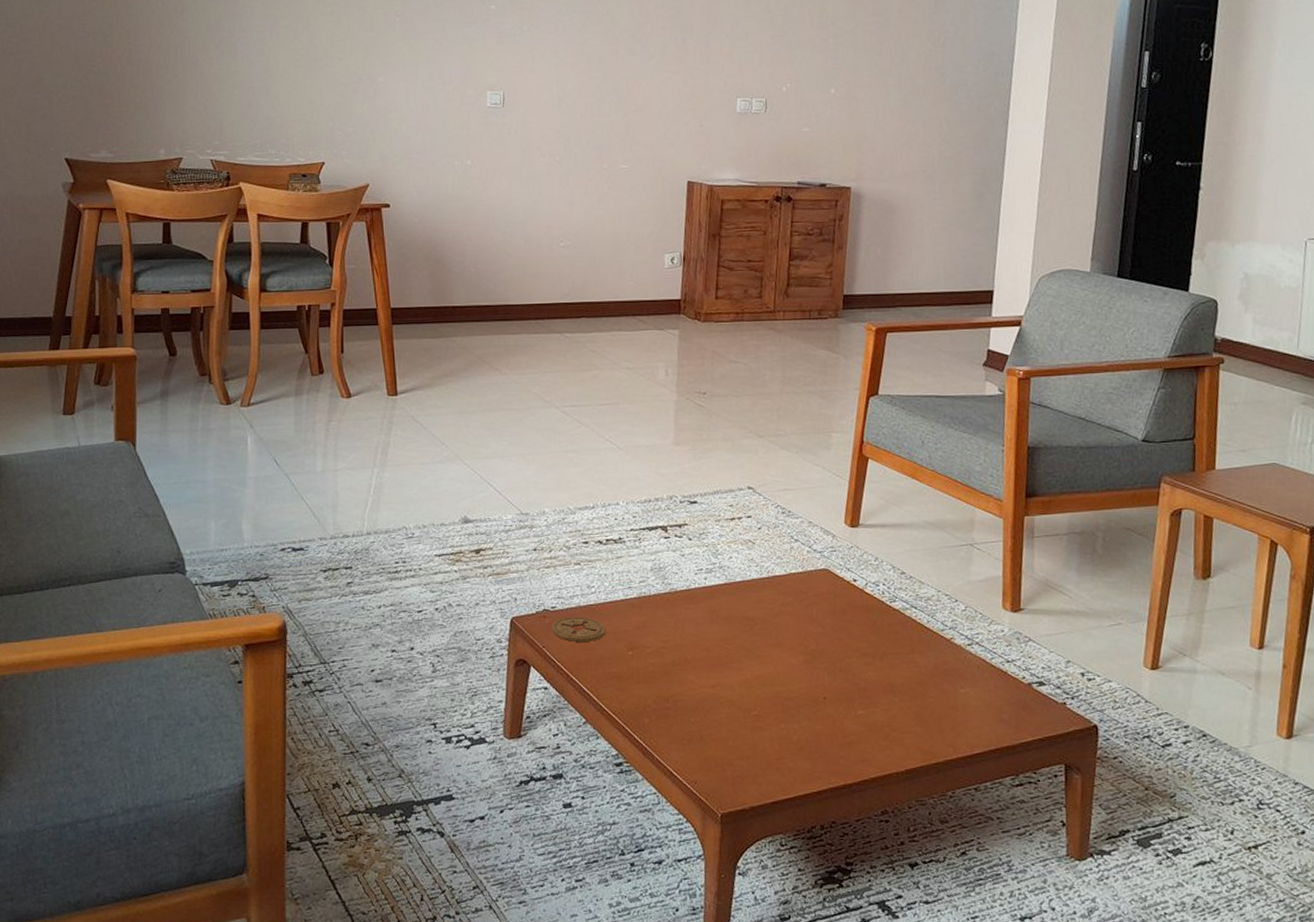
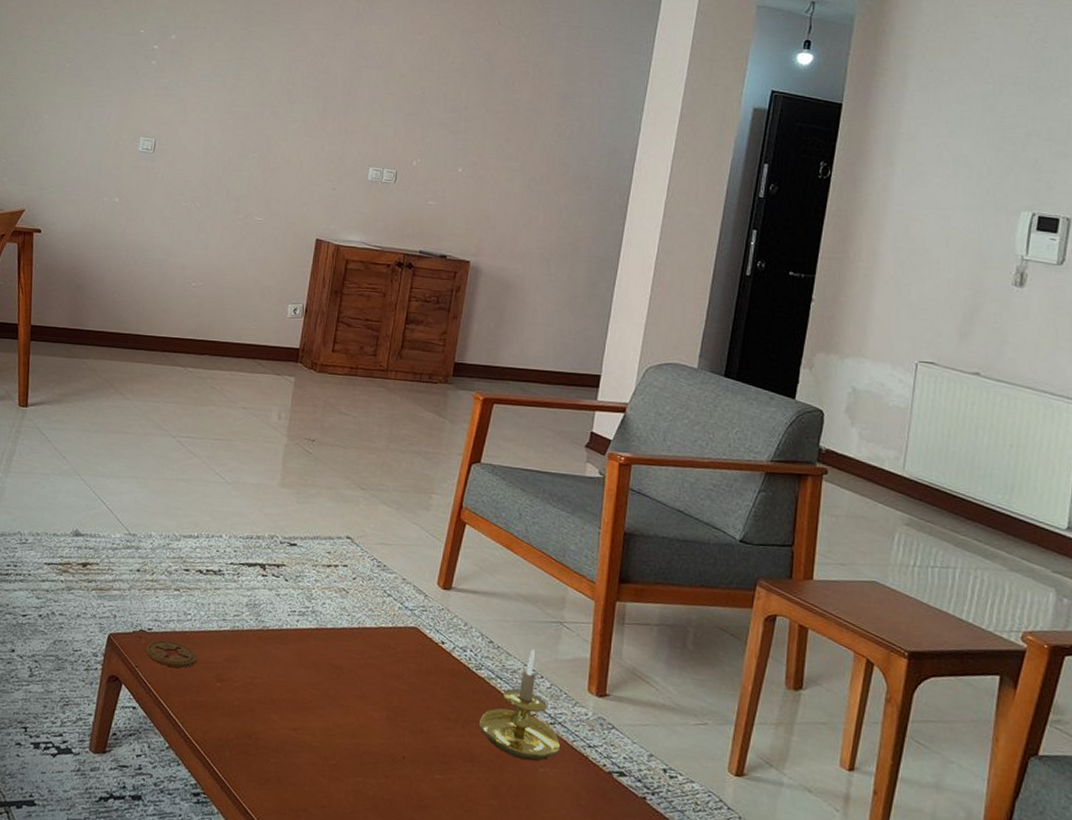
candle holder: none [898,575,979,684] -> present [480,649,560,761]

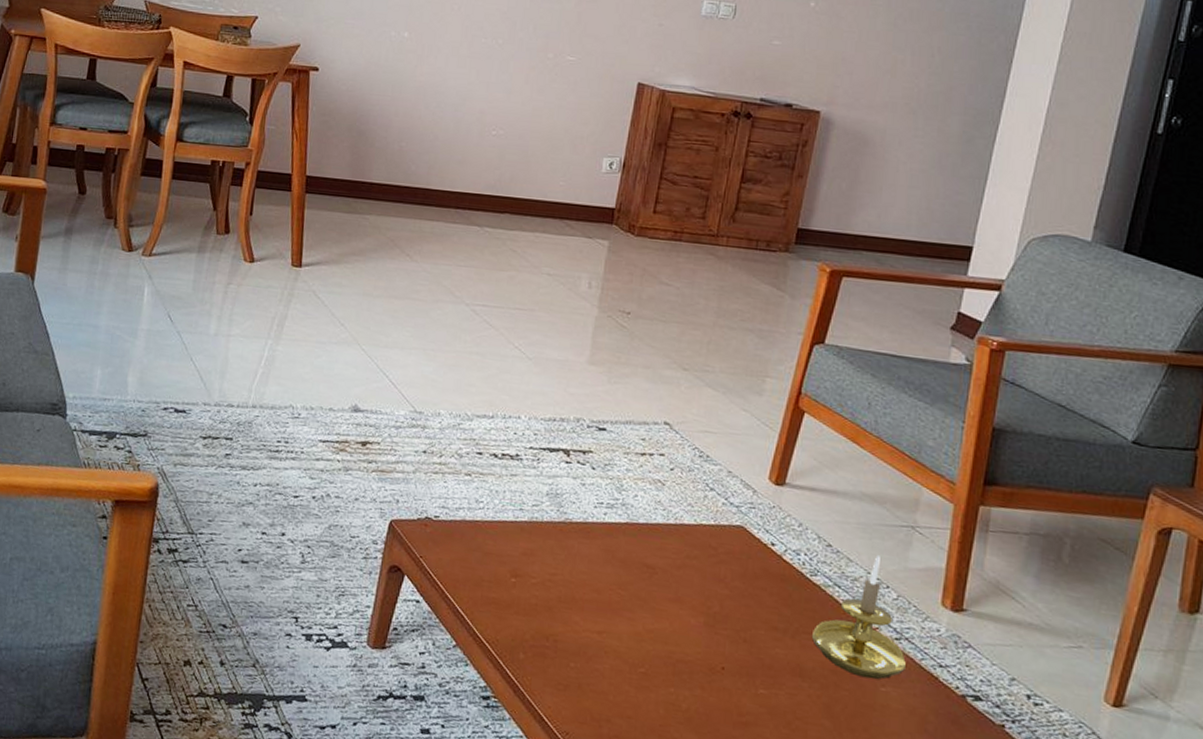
coaster: present [146,640,198,668] -> none [432,529,490,561]

